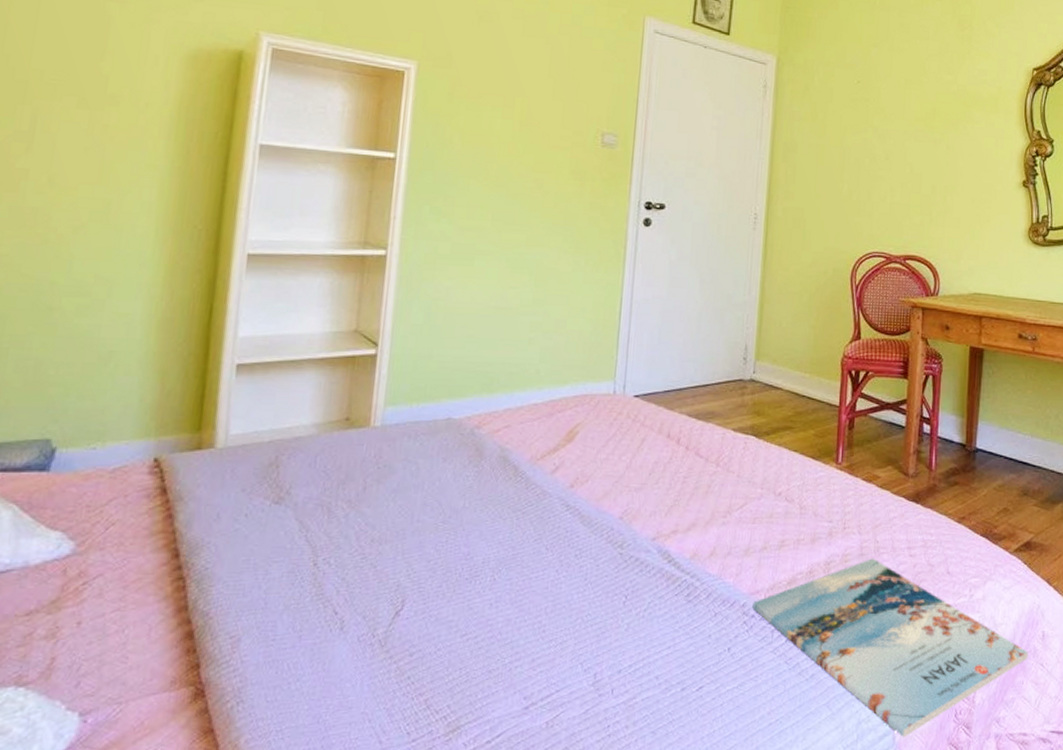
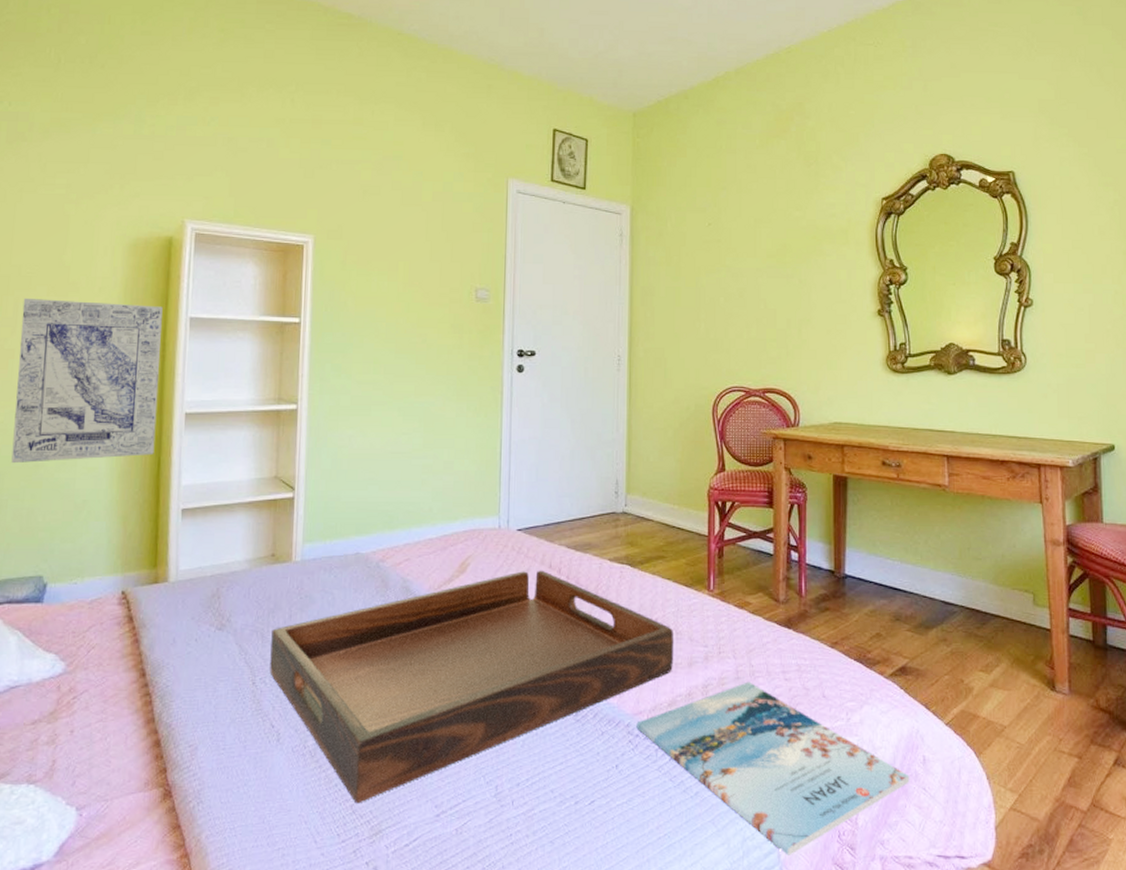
wall art: none [16,109,226,305] -> present [11,298,163,464]
serving tray: none [335,439,798,698] -> present [269,570,674,804]

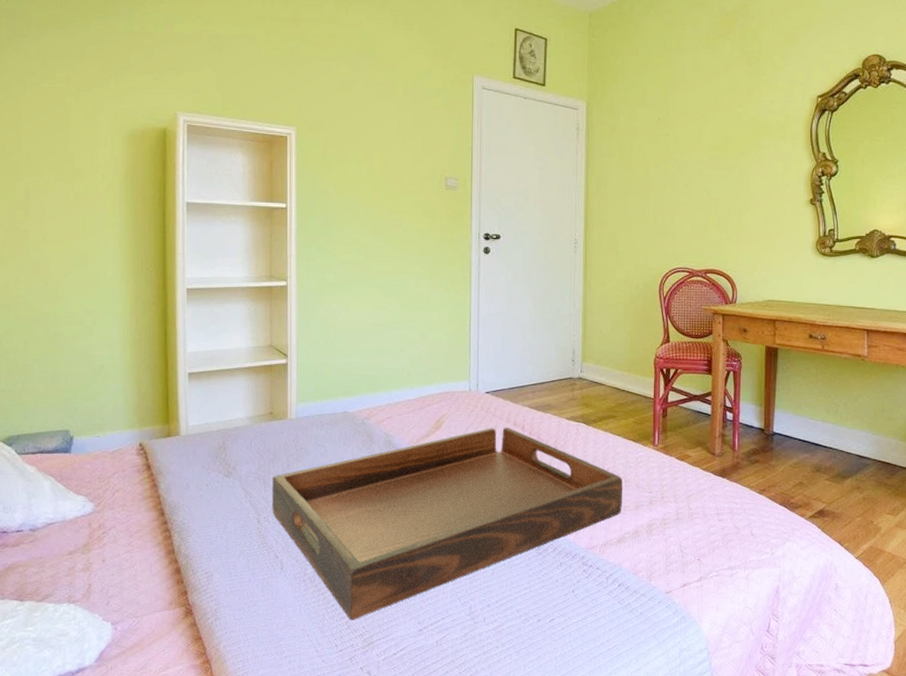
wall art: present [11,298,163,464] -> none [33,183,162,333]
magazine: present [636,681,910,857] -> none [590,522,824,665]

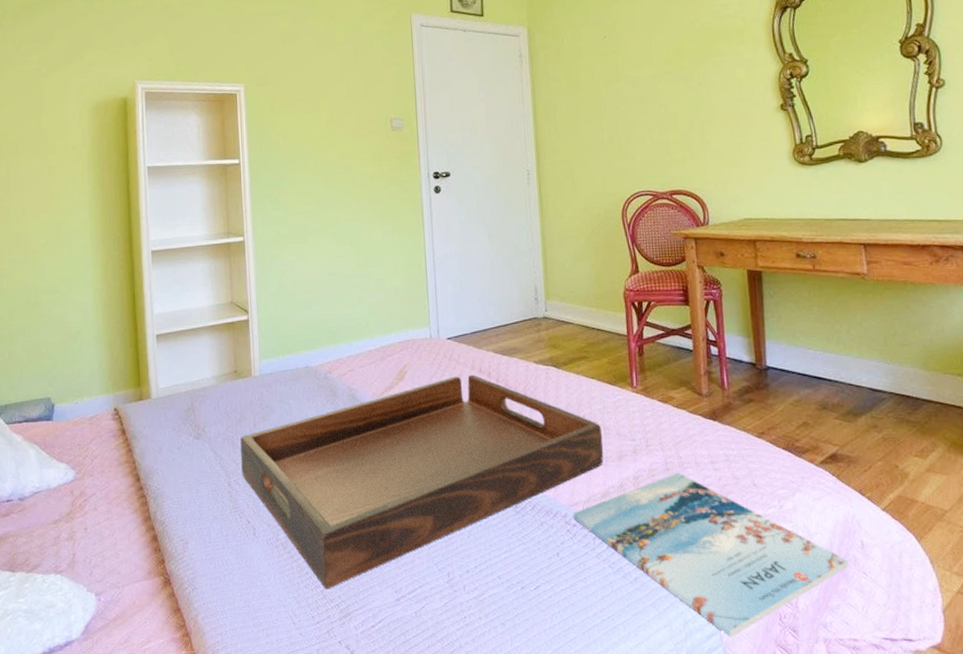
magazine: none [590,522,824,665] -> present [573,472,849,639]

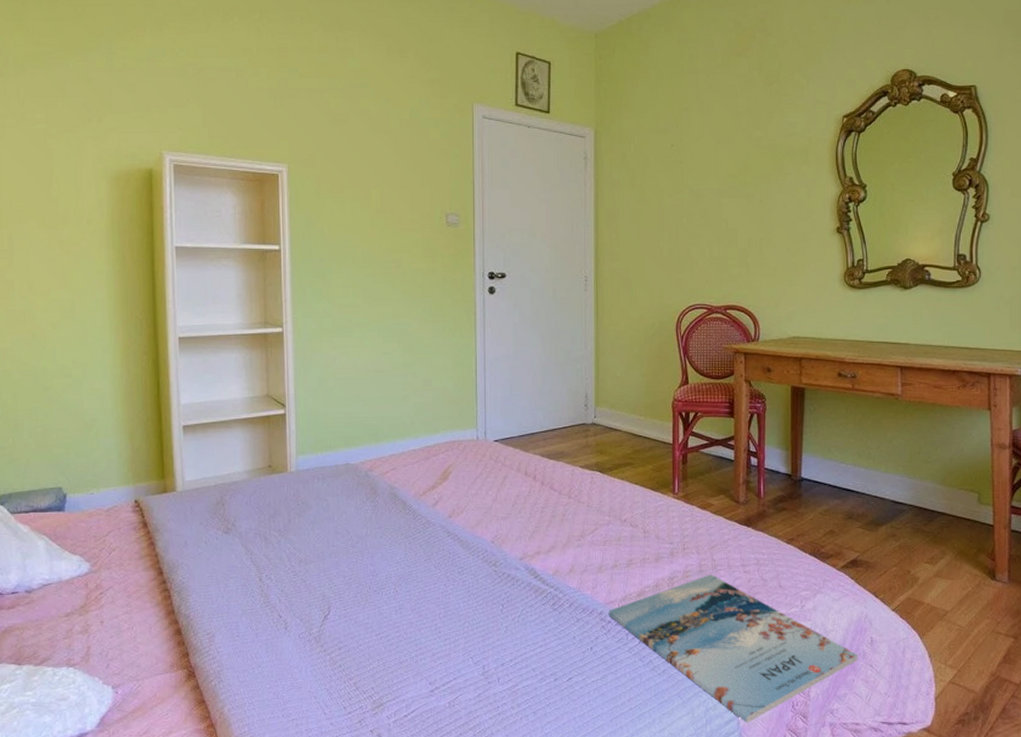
serving tray: present [240,374,604,589] -> none [273,477,642,682]

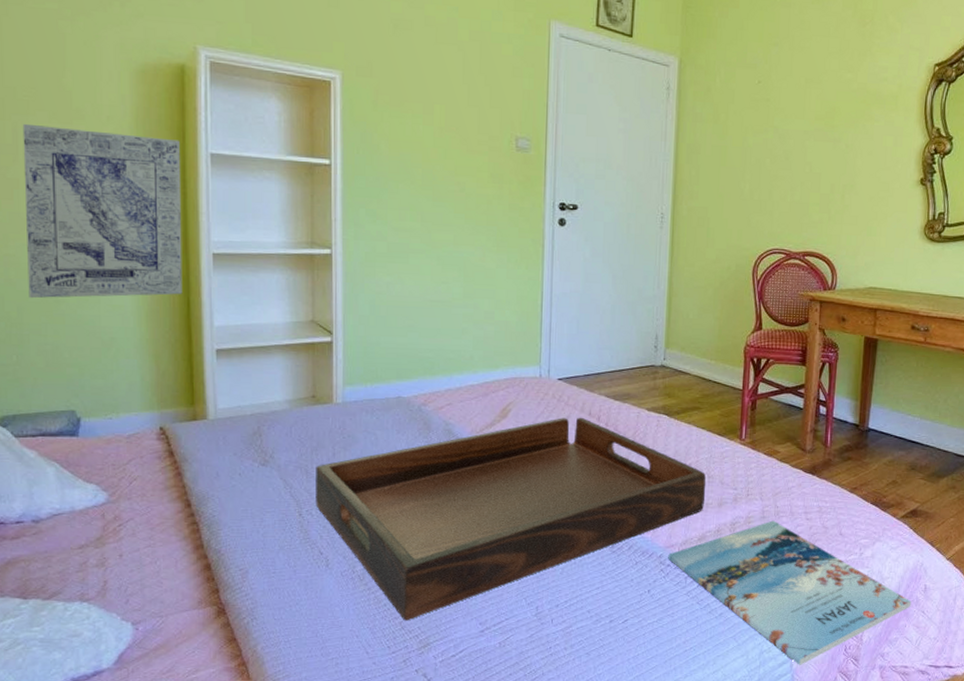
wall art: none [17,230,153,387] -> present [22,123,183,299]
serving tray: none [273,477,642,682] -> present [316,417,706,621]

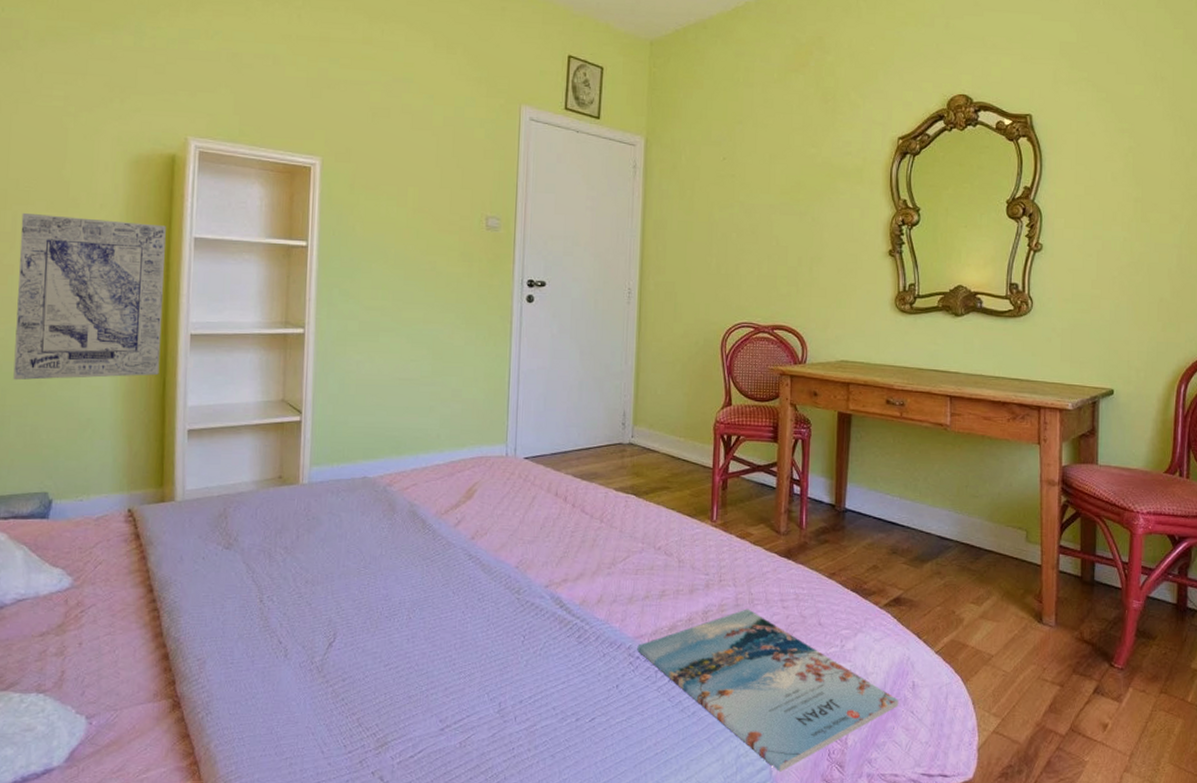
serving tray: present [316,417,706,621] -> none [277,497,677,717]

